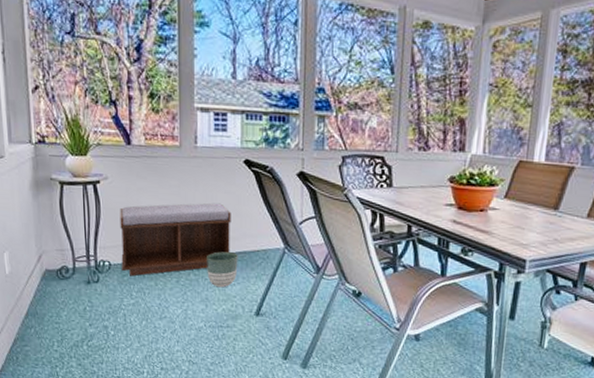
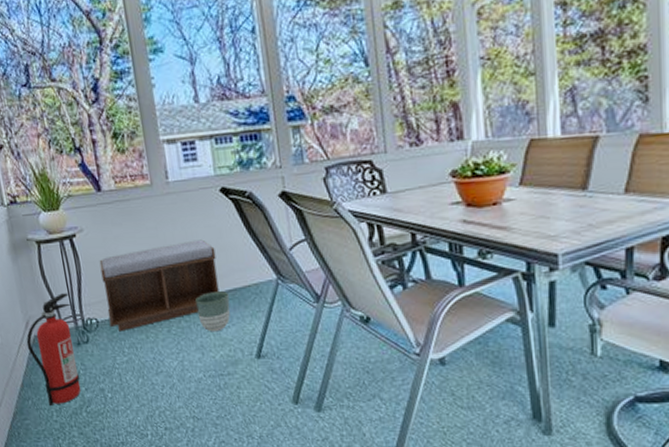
fire extinguisher: none [36,233,85,336] -> present [26,293,81,405]

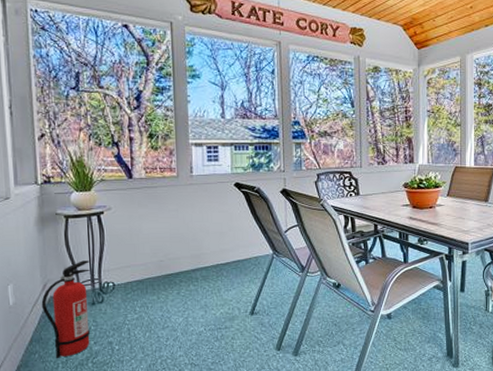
bench: present [99,239,220,332] -> none [123,221,226,294]
planter: present [195,291,230,332] -> none [204,262,233,294]

